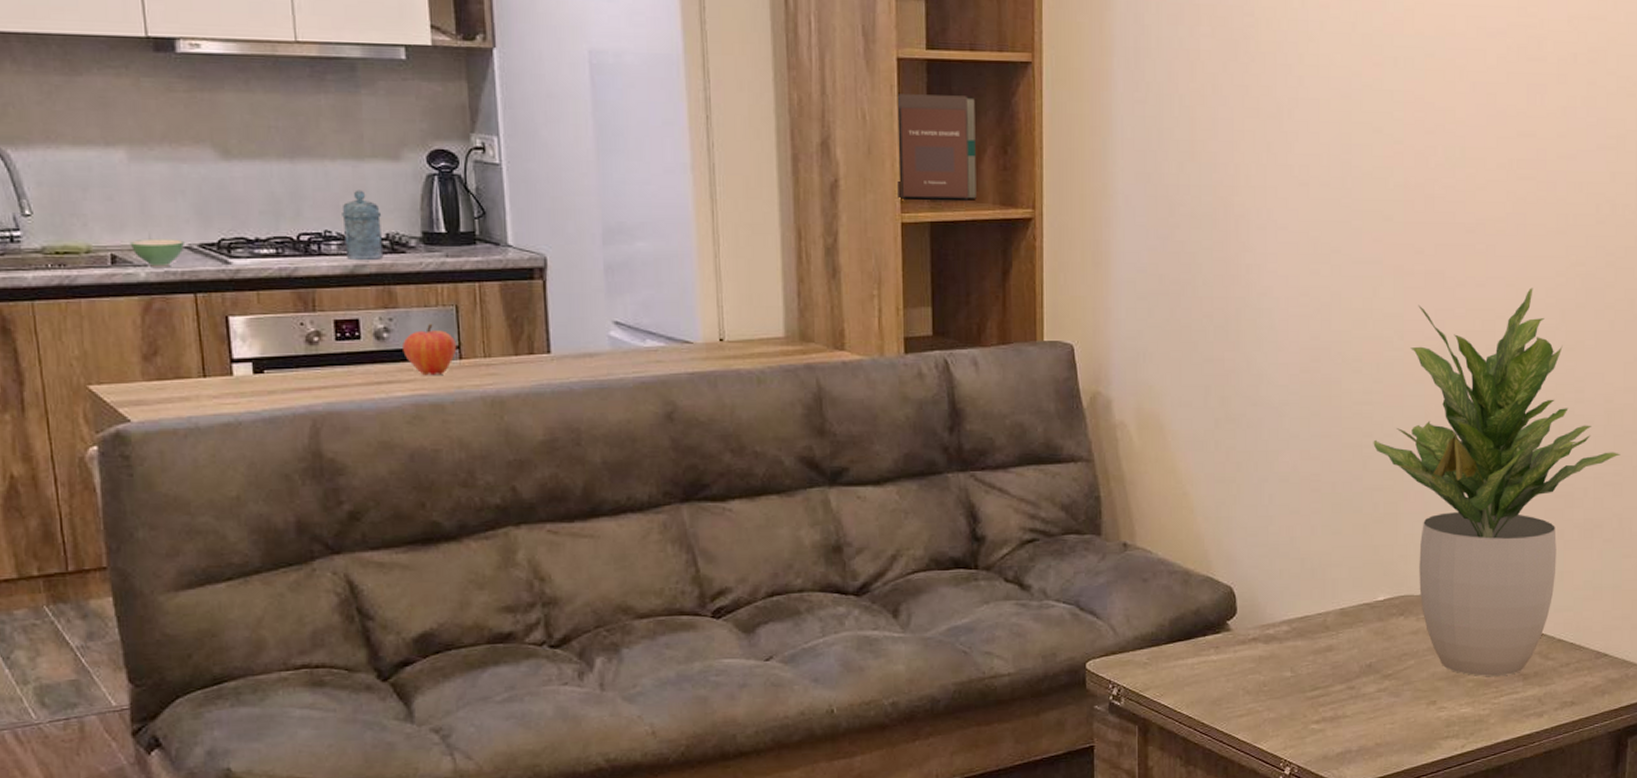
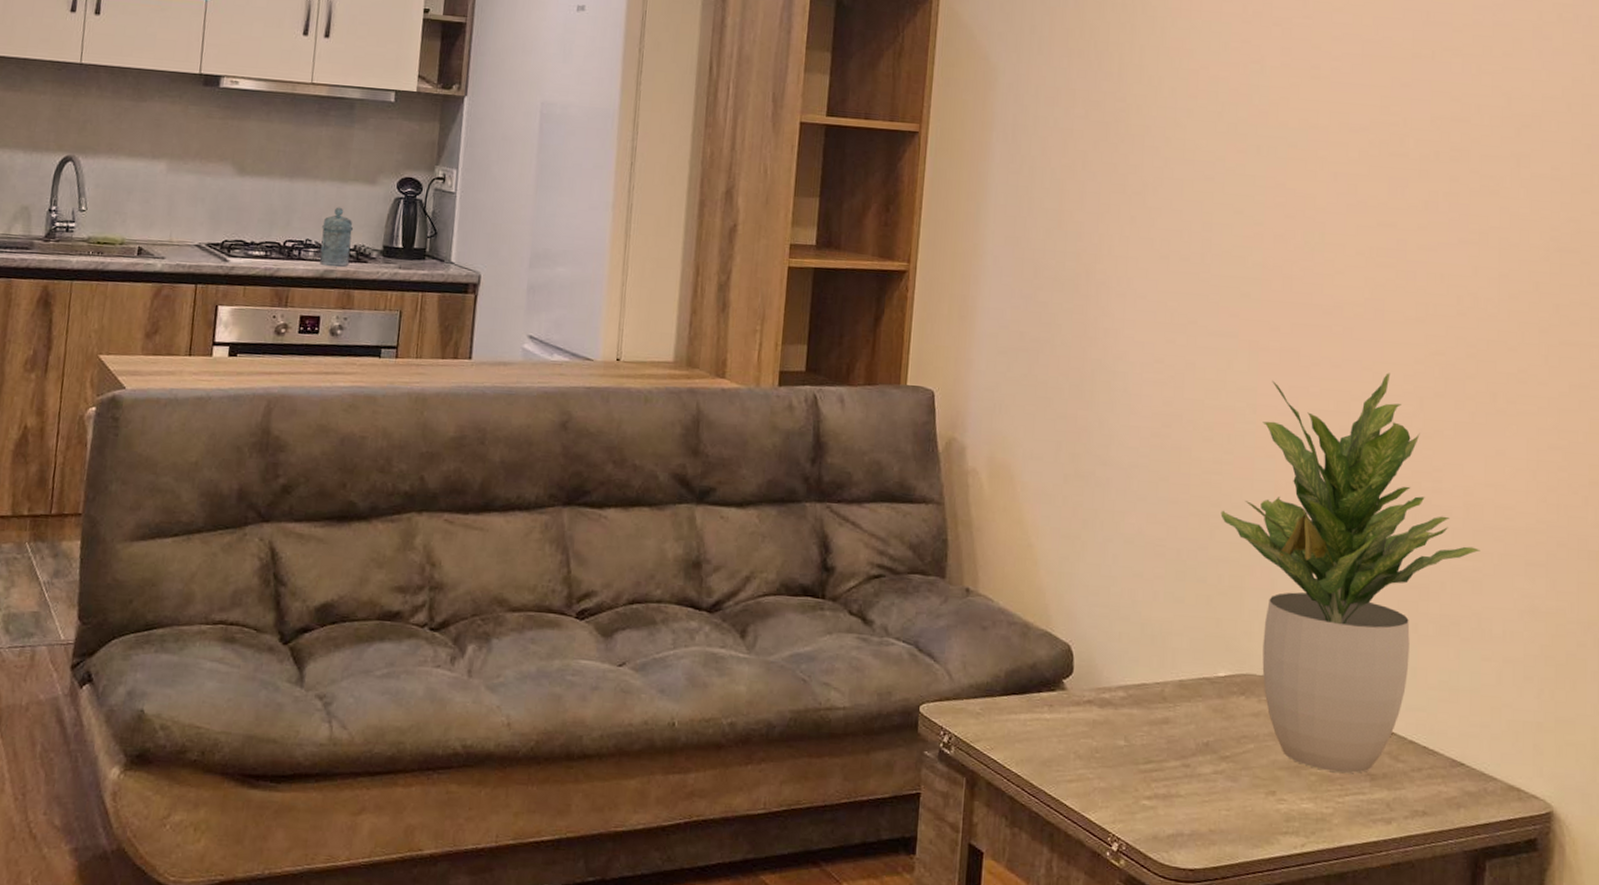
bowl: present [129,238,186,269] -> none [154,236,197,262]
fruit: present [403,324,457,376] -> none [351,325,396,371]
books: present [895,94,977,202] -> none [787,153,865,252]

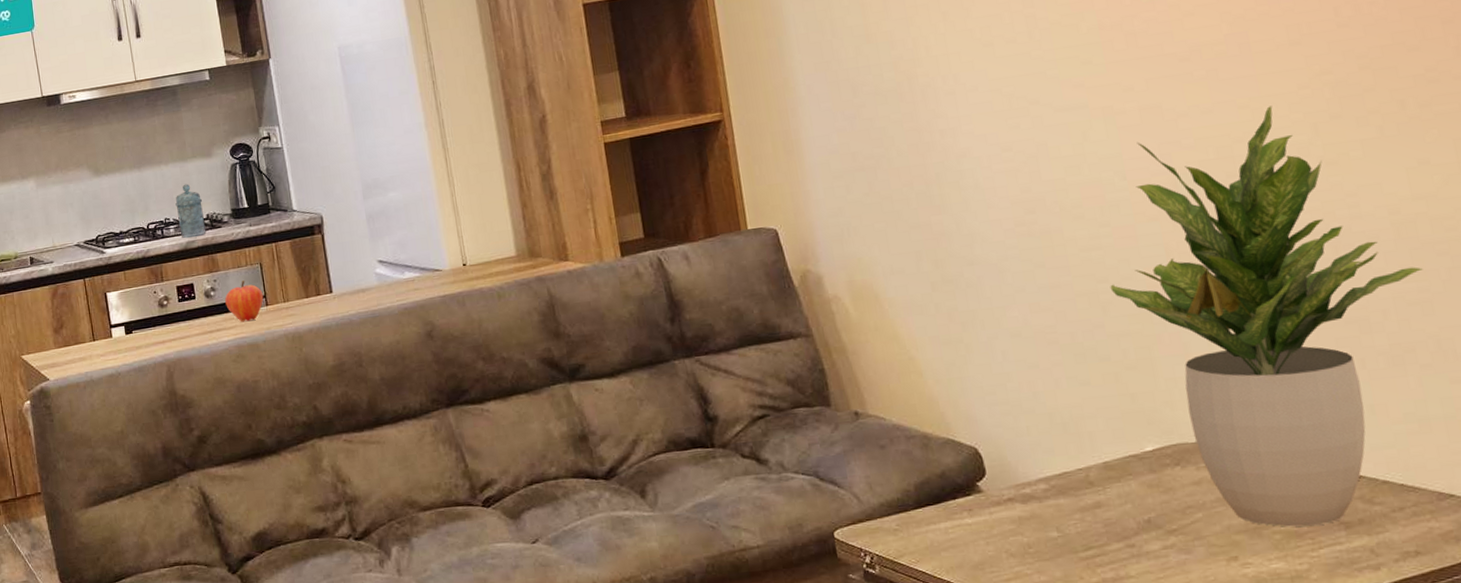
fruit: none [351,325,396,371] -> present [225,280,264,322]

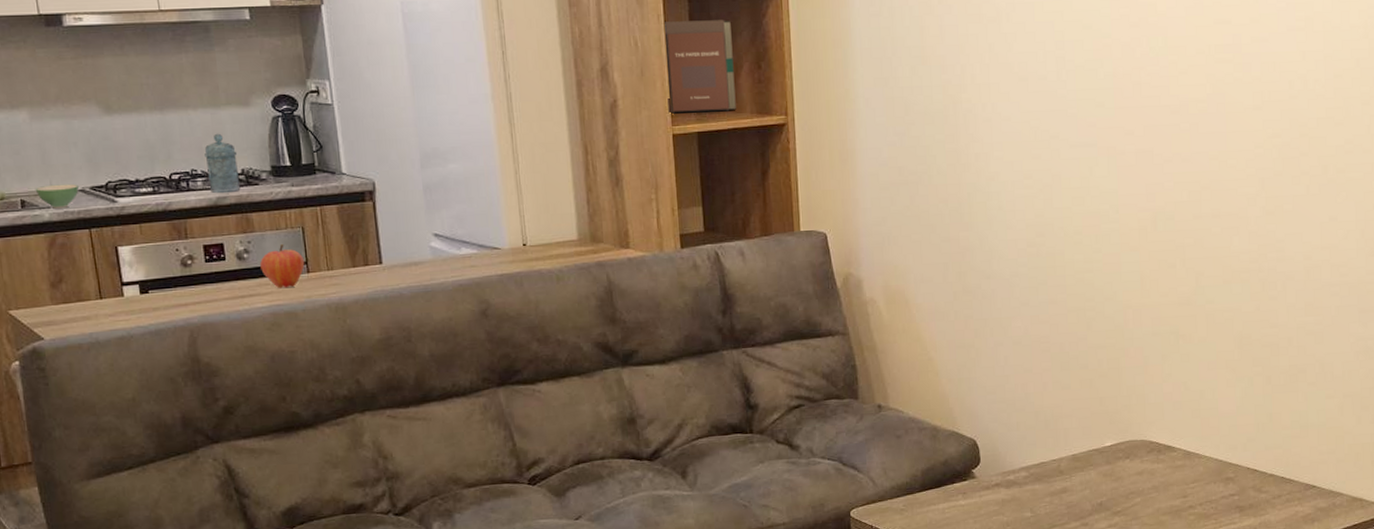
bowl: none [41,240,76,264] -> present [35,183,80,210]
books: none [585,24,668,124] -> present [662,20,736,115]
potted plant: present [1110,105,1423,527] -> none [1095,160,1320,510]

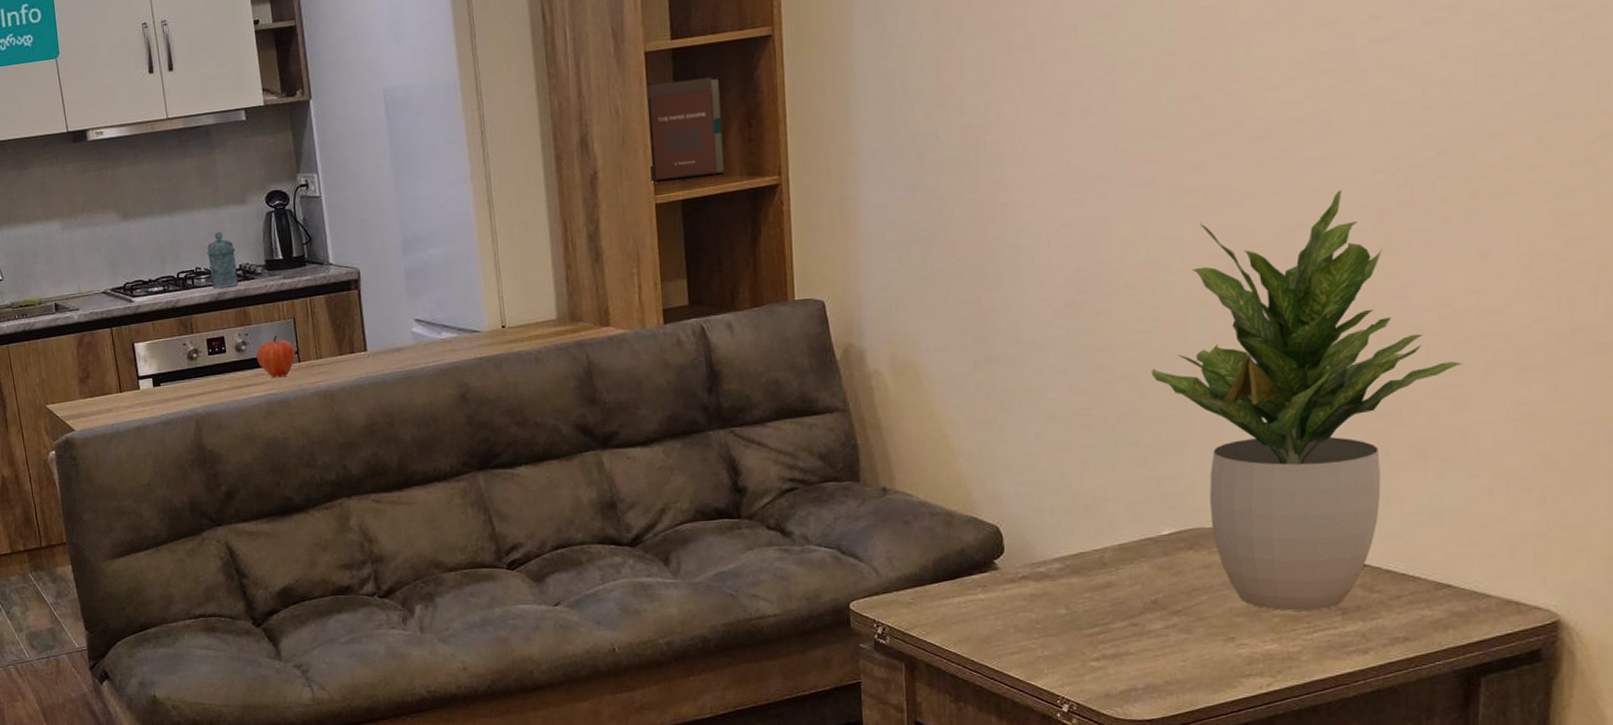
bowl: present [35,183,80,210] -> none [66,286,102,311]
potted plant: none [1095,160,1320,510] -> present [1151,190,1462,611]

